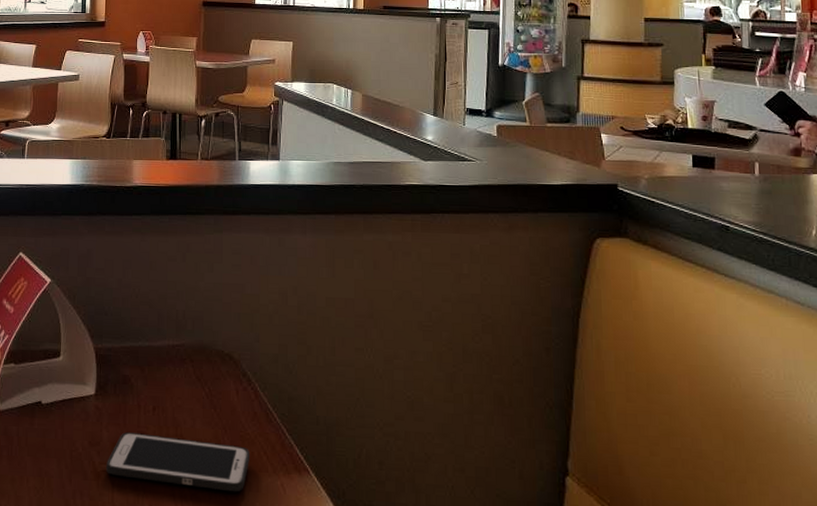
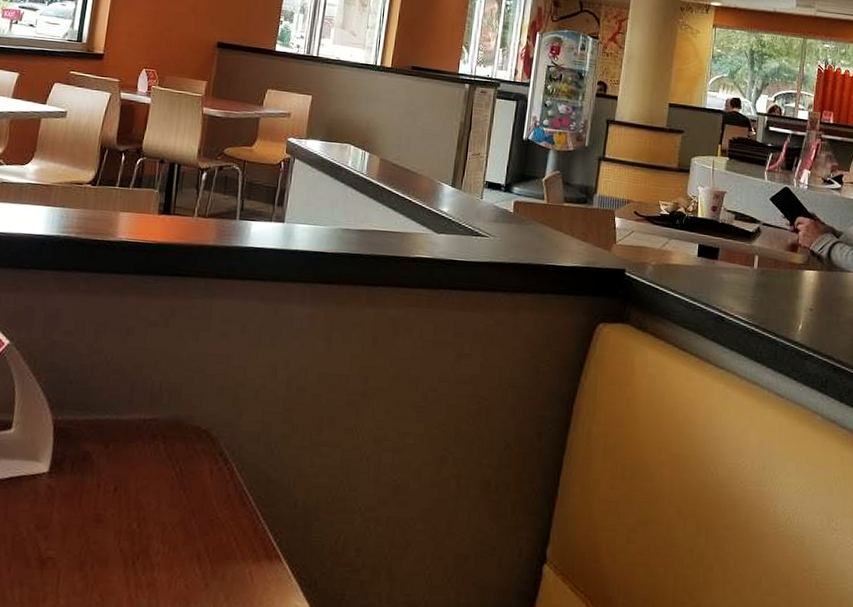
cell phone: present [106,432,249,492] -> none [53,515,218,581]

